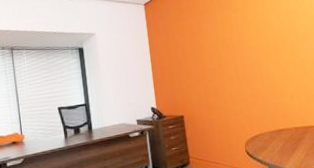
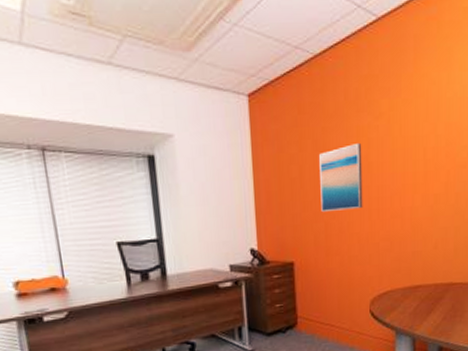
wall art: none [196,29,231,79] -> present [319,142,363,213]

